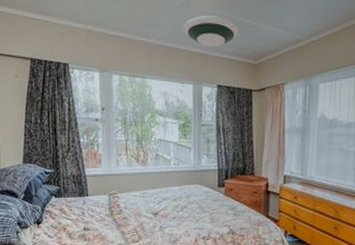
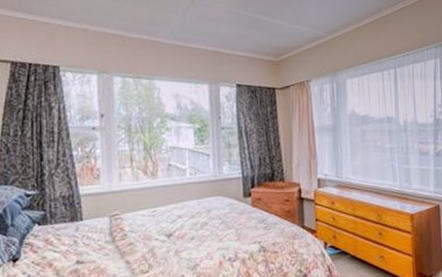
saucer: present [183,16,239,47] -> none [195,13,257,45]

